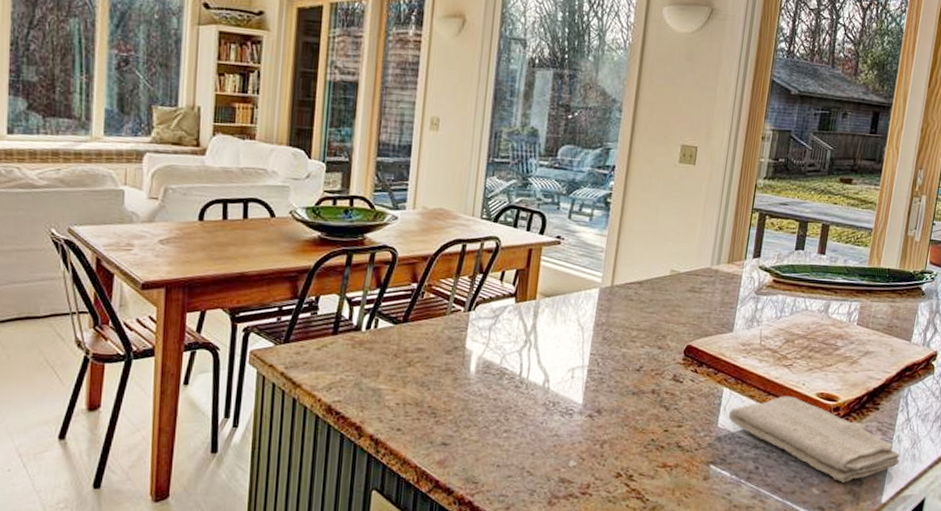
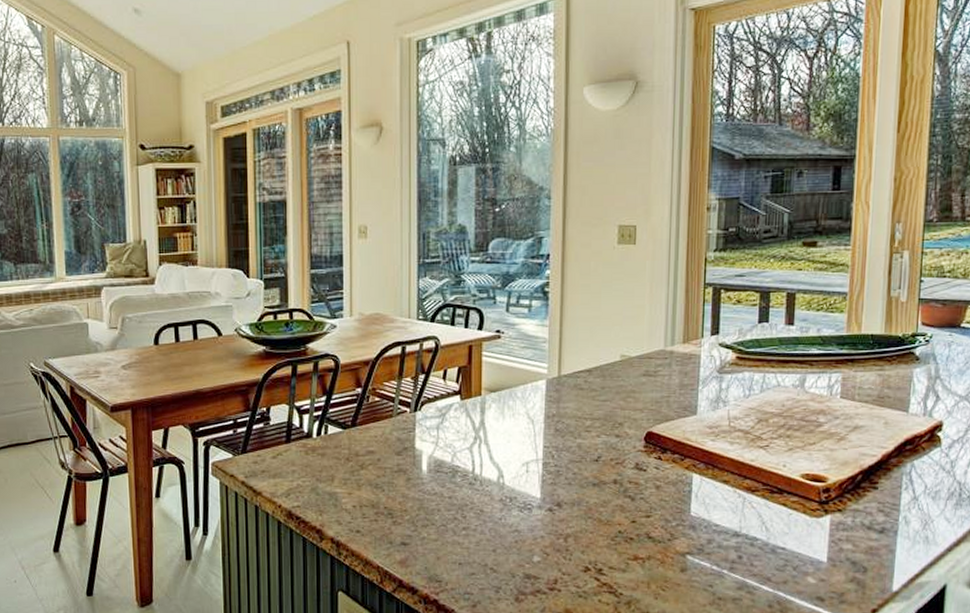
washcloth: present [728,396,900,483] -> none [701,479,910,570]

